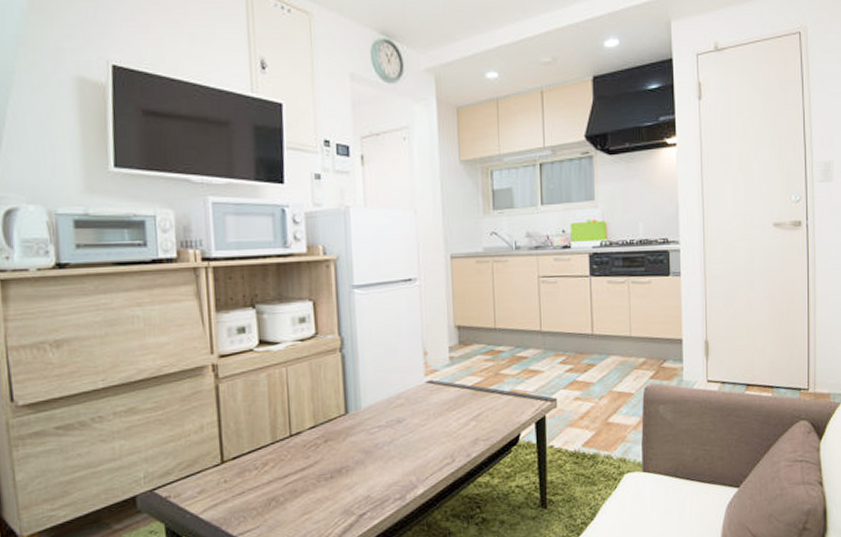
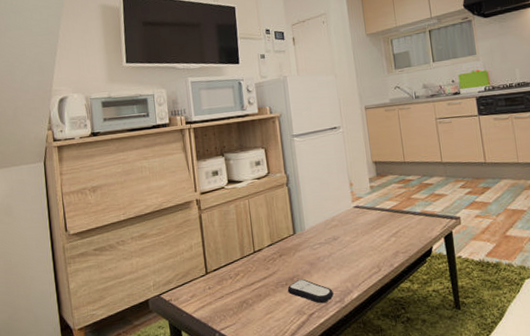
remote control: none [332,470,393,502] -> present [287,279,334,304]

